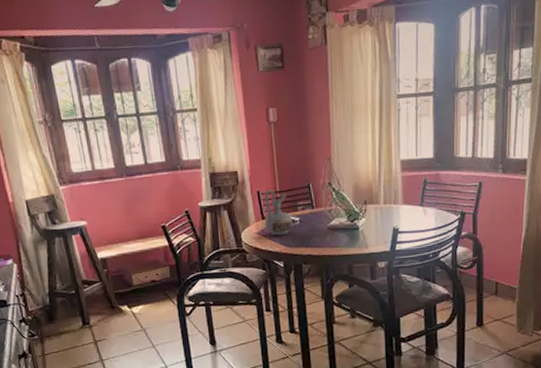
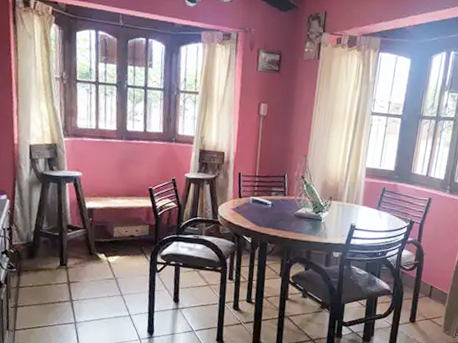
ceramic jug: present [264,189,293,236] -> none [240,173,266,215]

